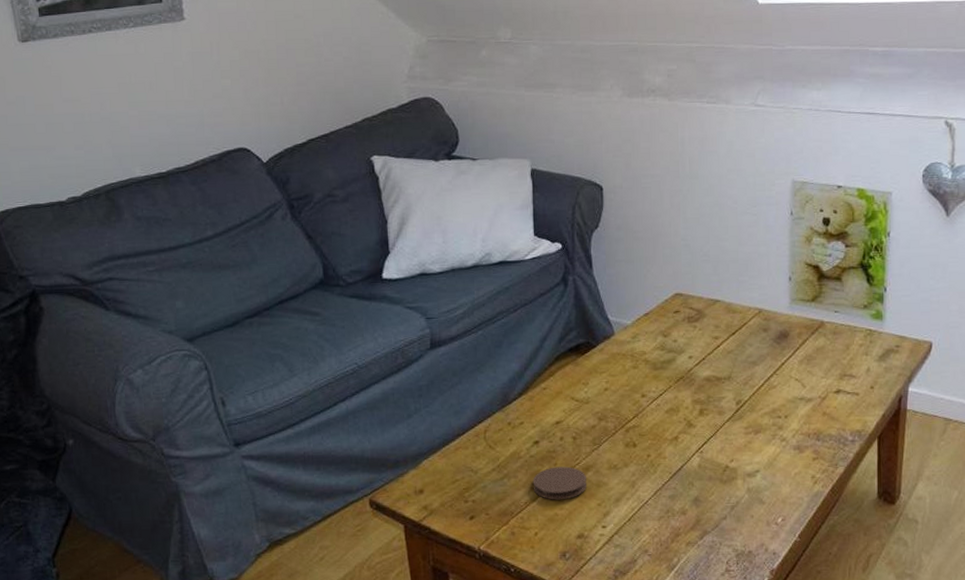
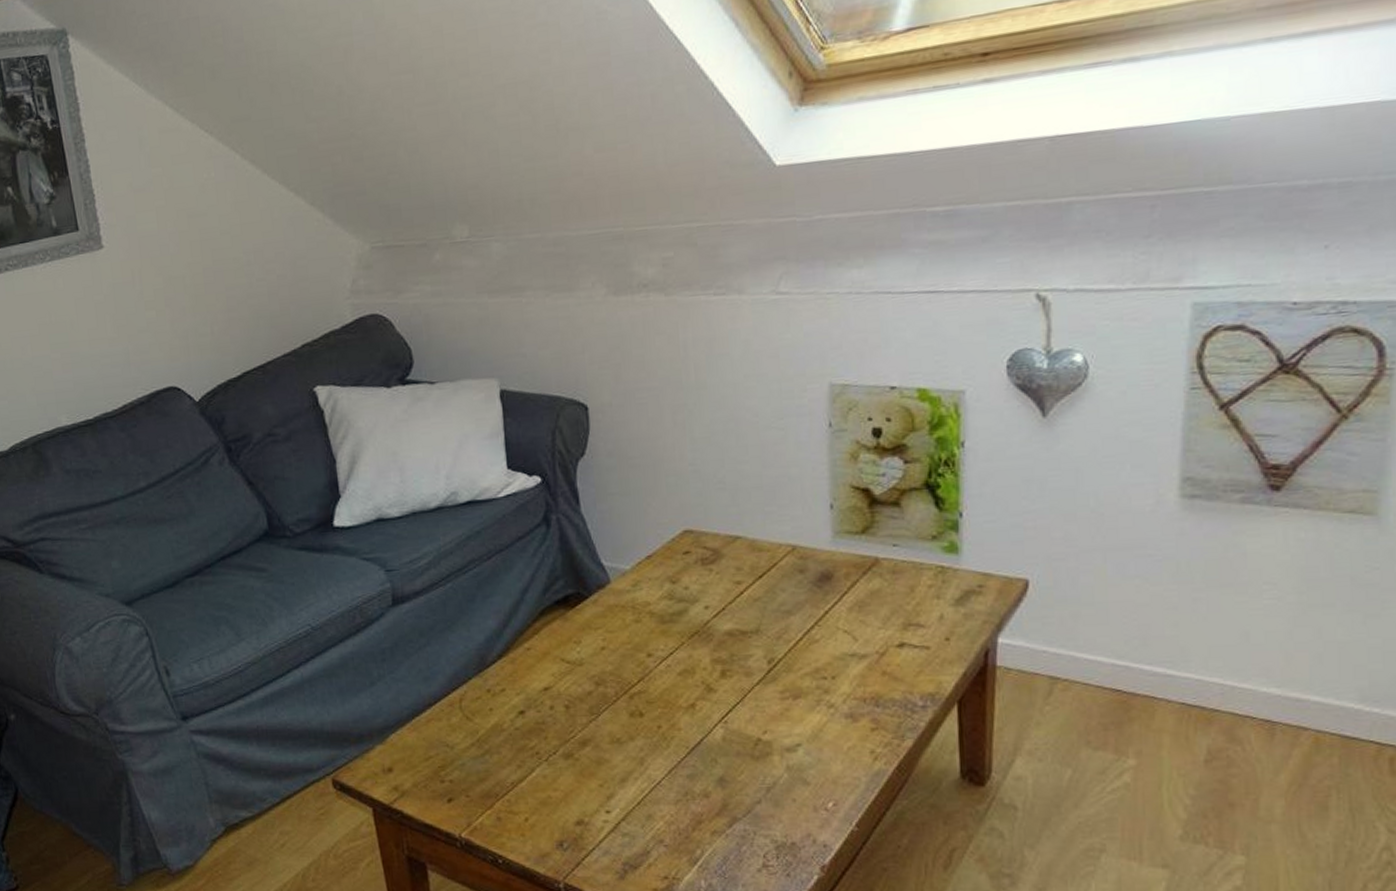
coaster: present [533,466,588,500] -> none [519,740,586,780]

